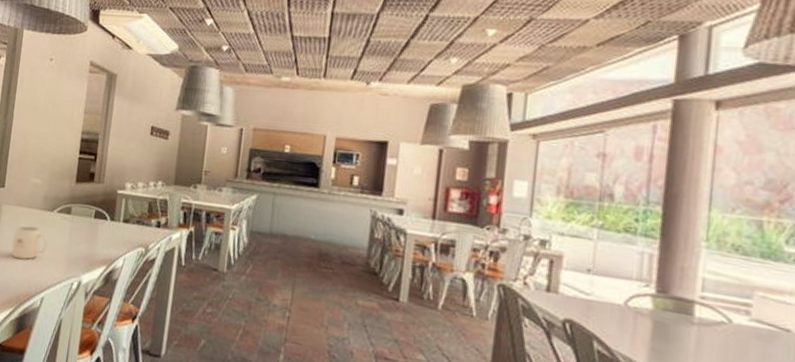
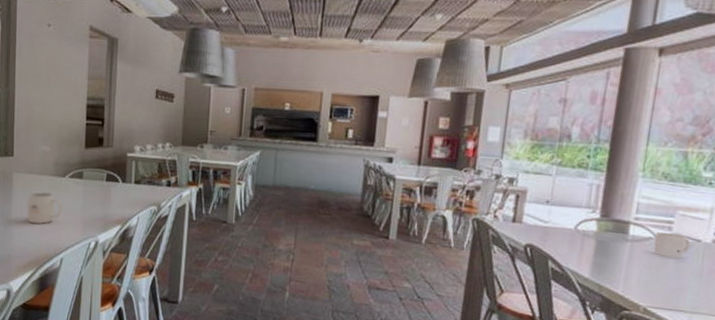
mug: none [728,315,778,352] -> present [653,231,691,259]

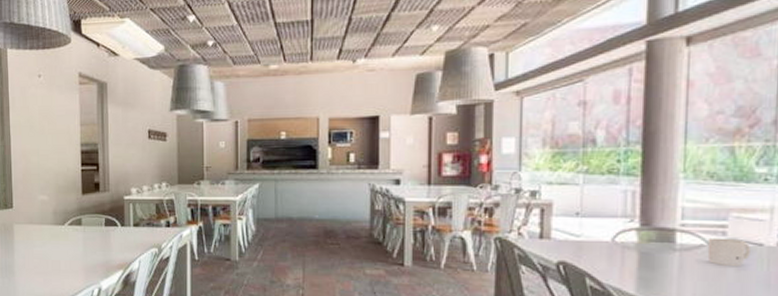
mug: present [26,192,63,224] -> none [28,242,65,275]

